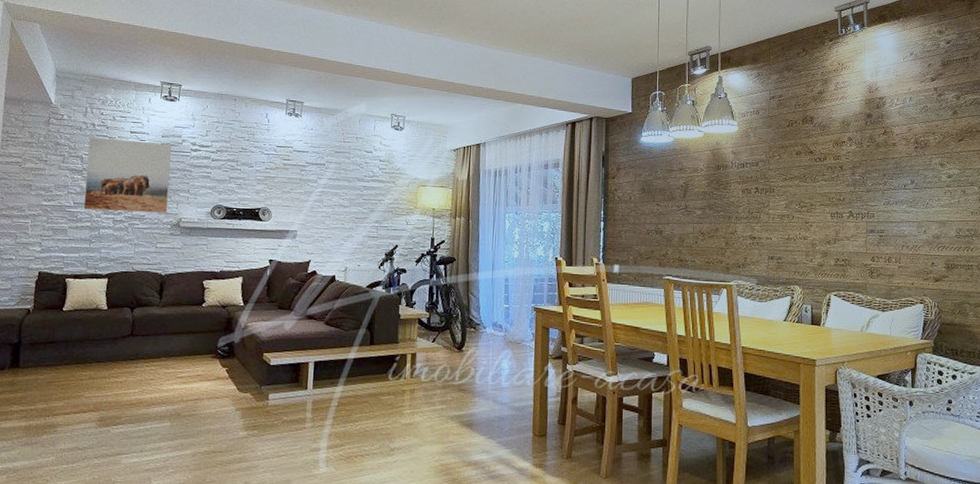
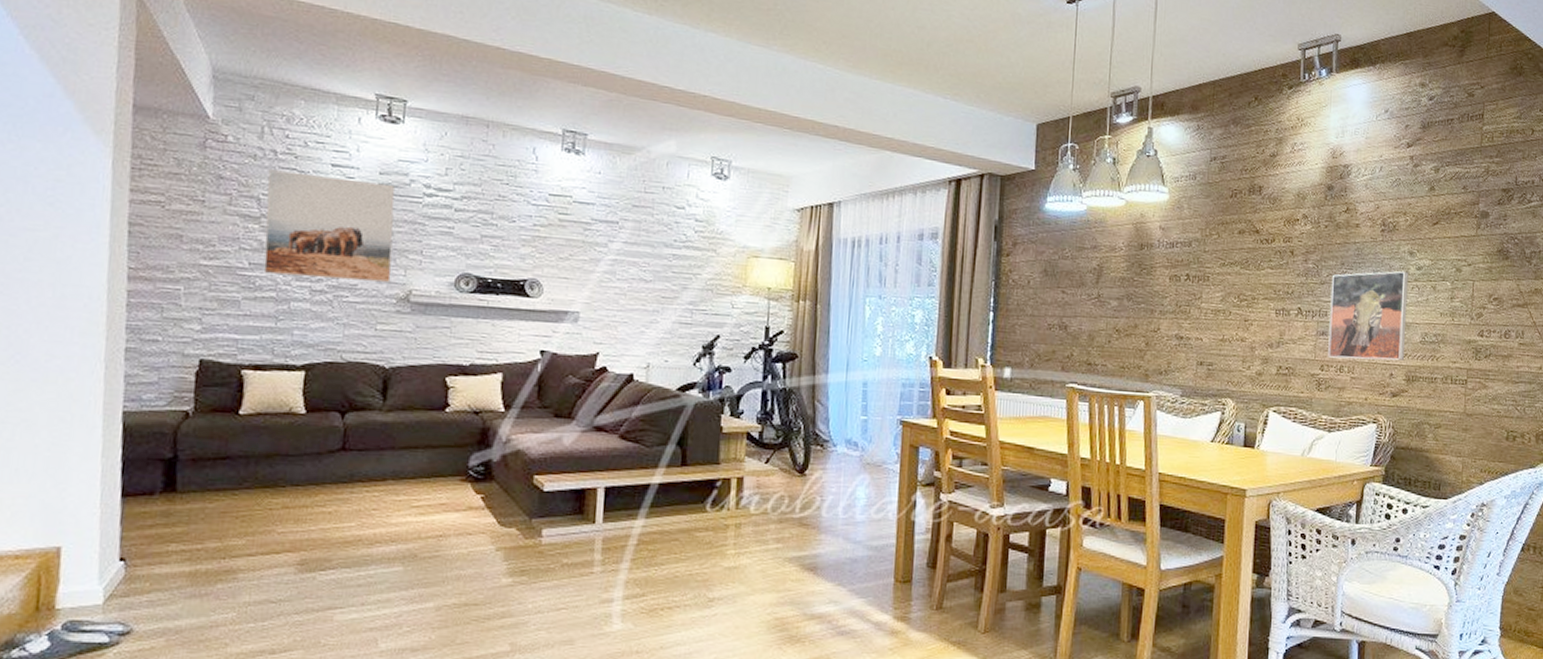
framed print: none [876,179,943,252] -> present [1328,270,1409,361]

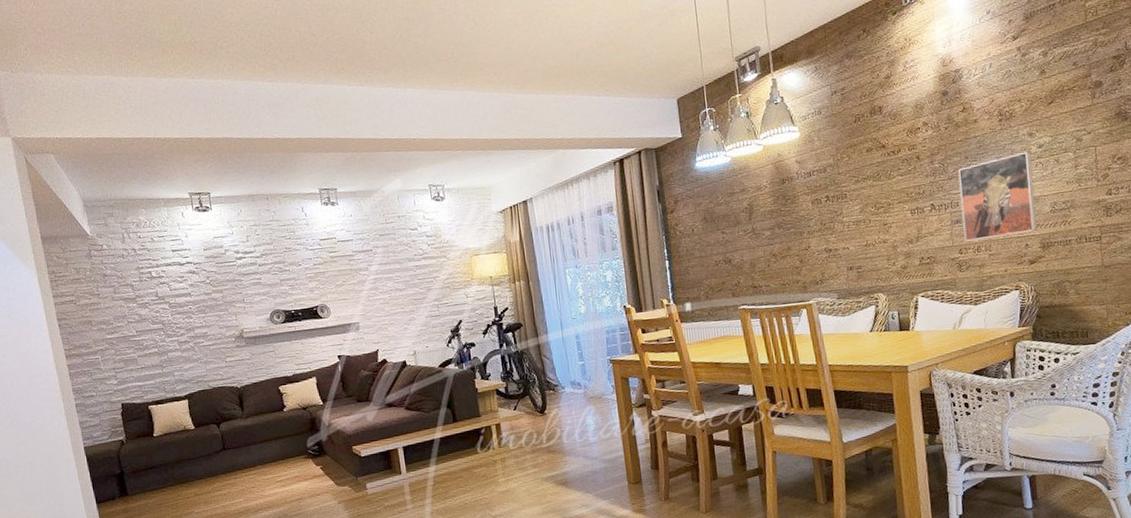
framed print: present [263,169,395,283] -> none [133,256,228,337]

